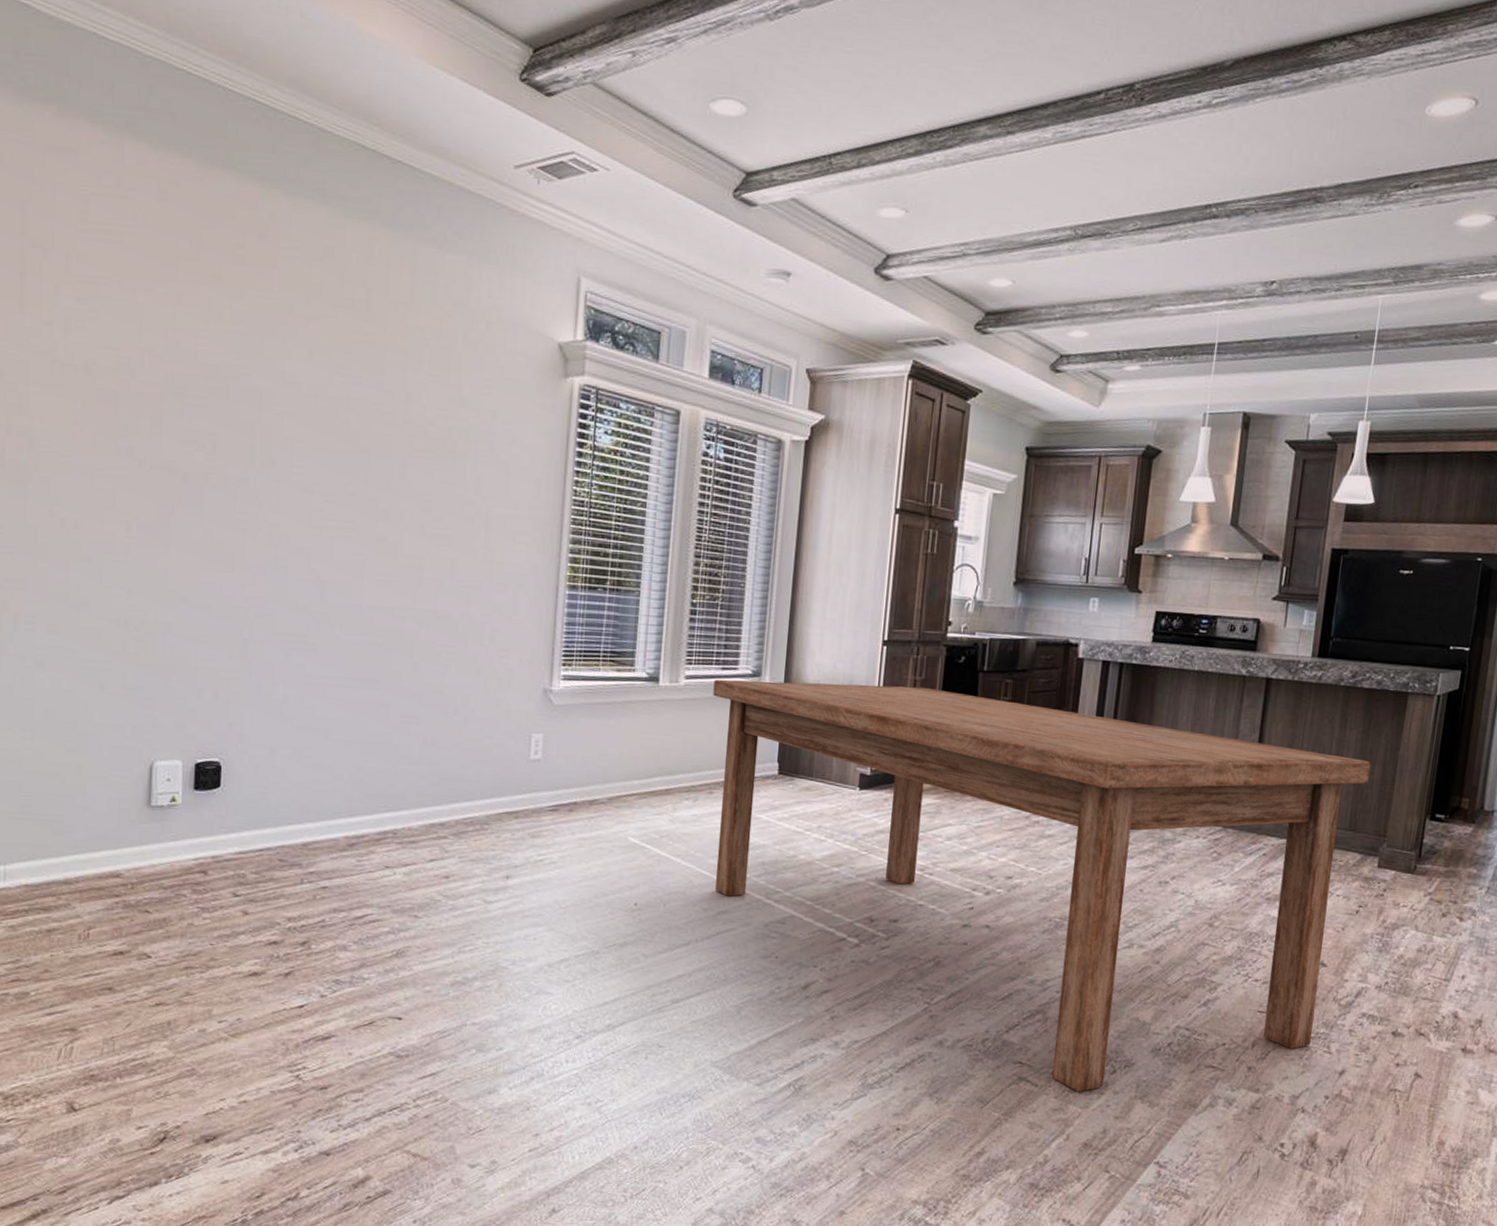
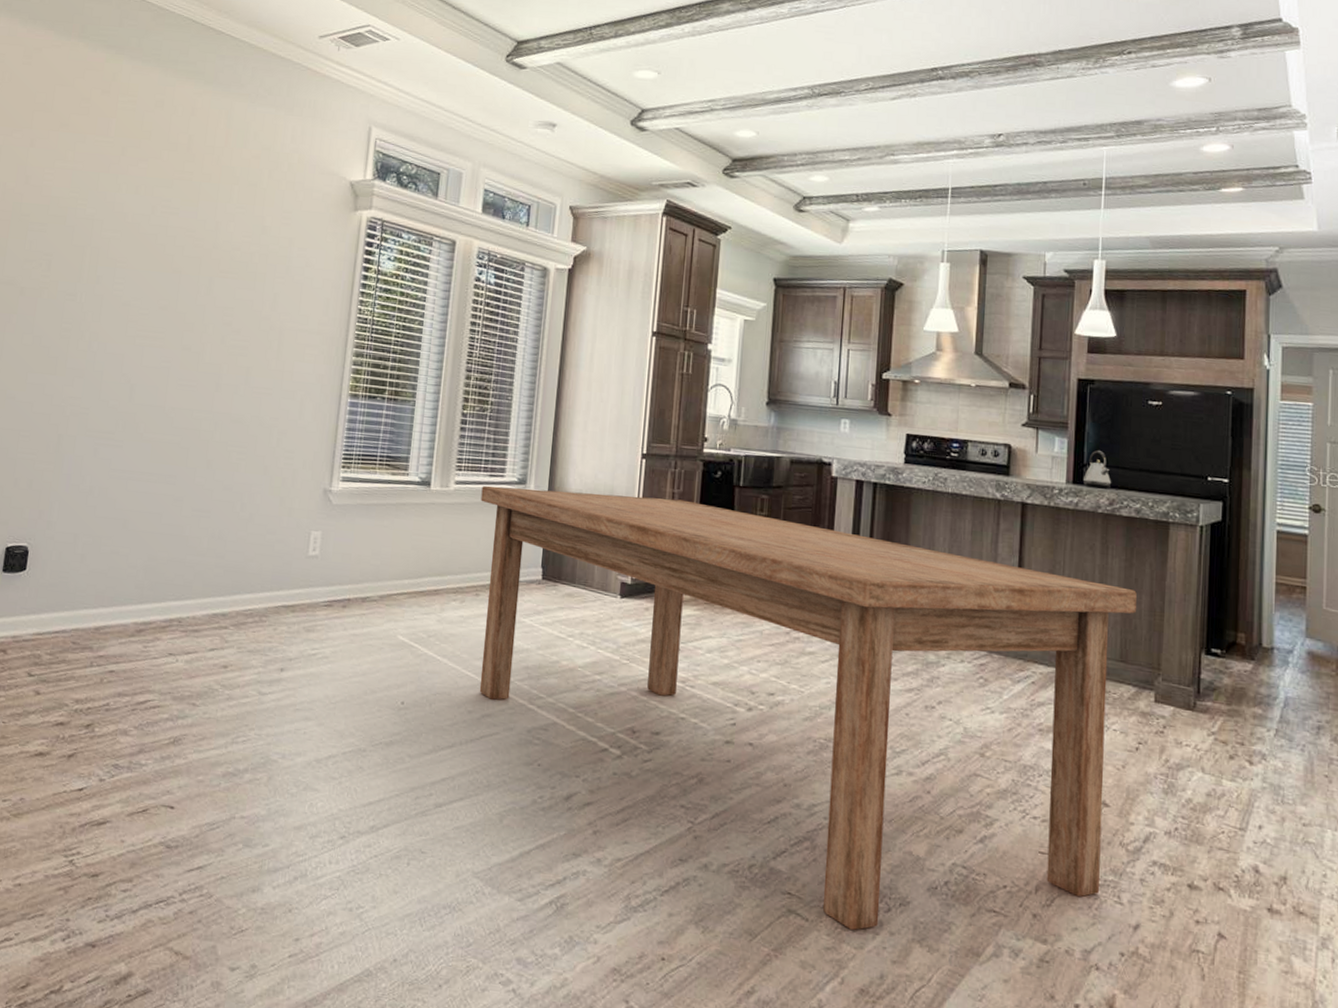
kettle: none [1328,623,1357,662] -> present [1082,450,1112,489]

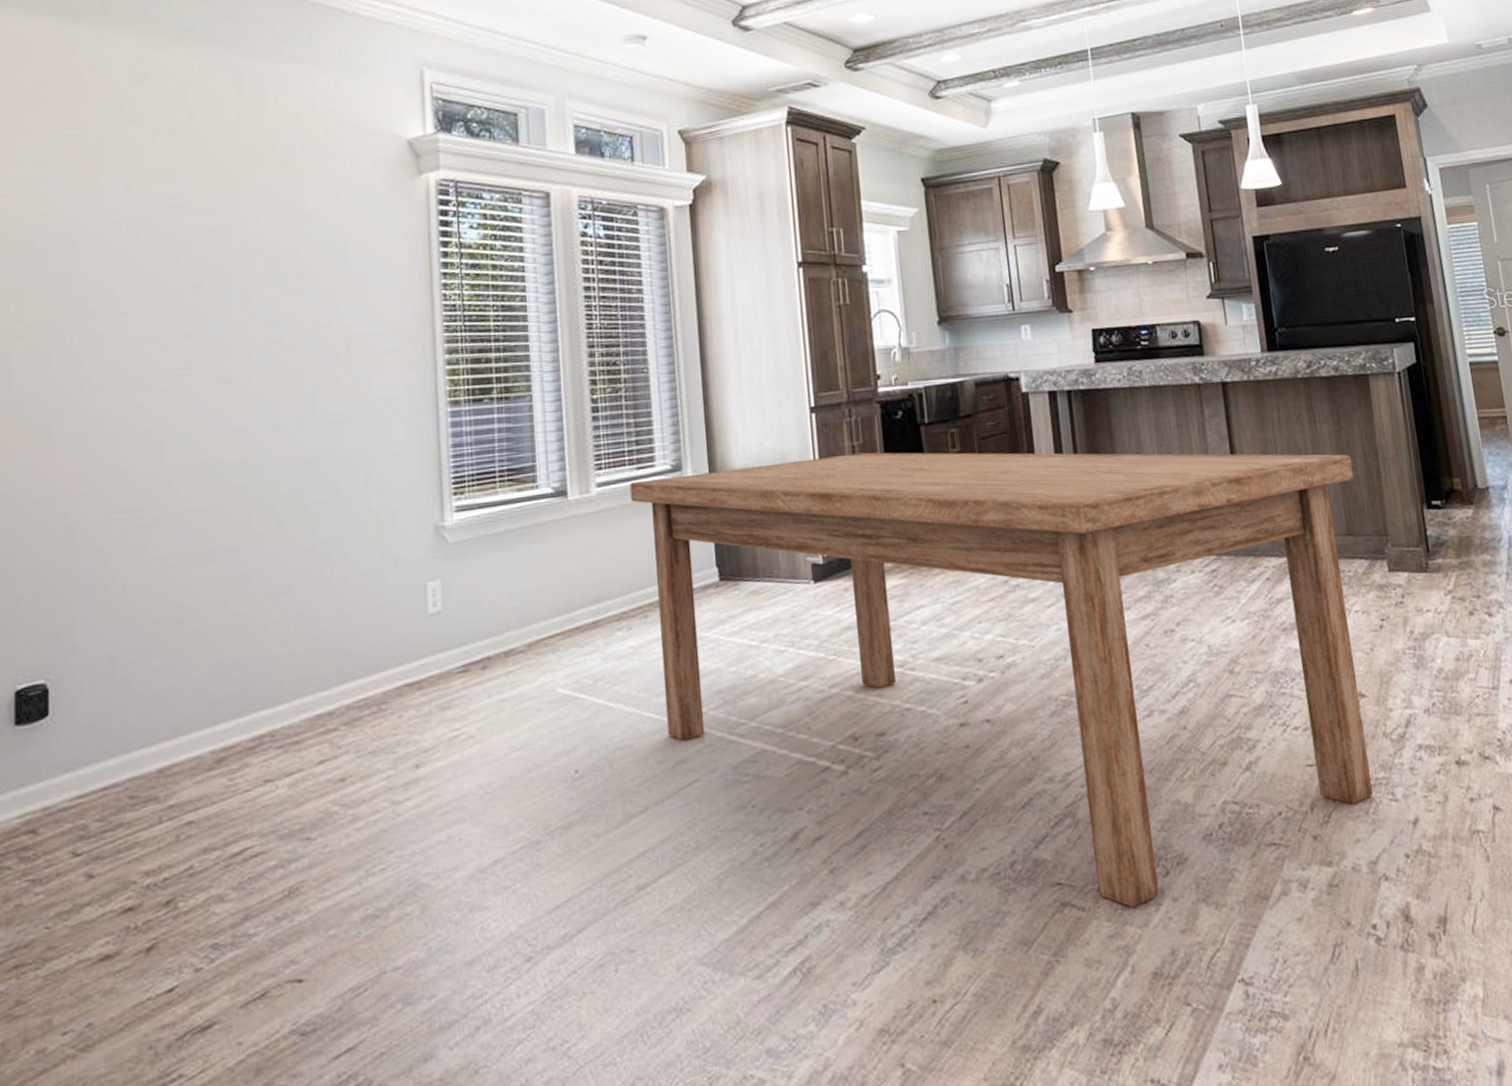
kettle: present [1082,450,1112,489] -> none [1276,310,1306,353]

